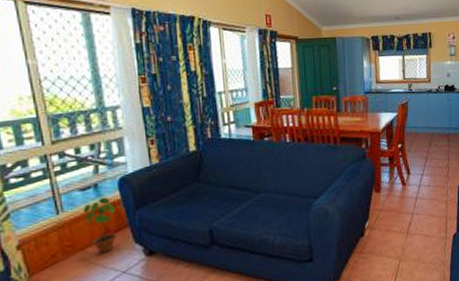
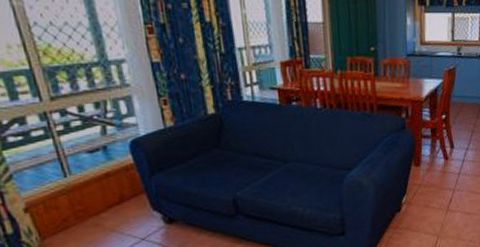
potted plant: present [83,197,117,254] -> none [93,160,132,220]

